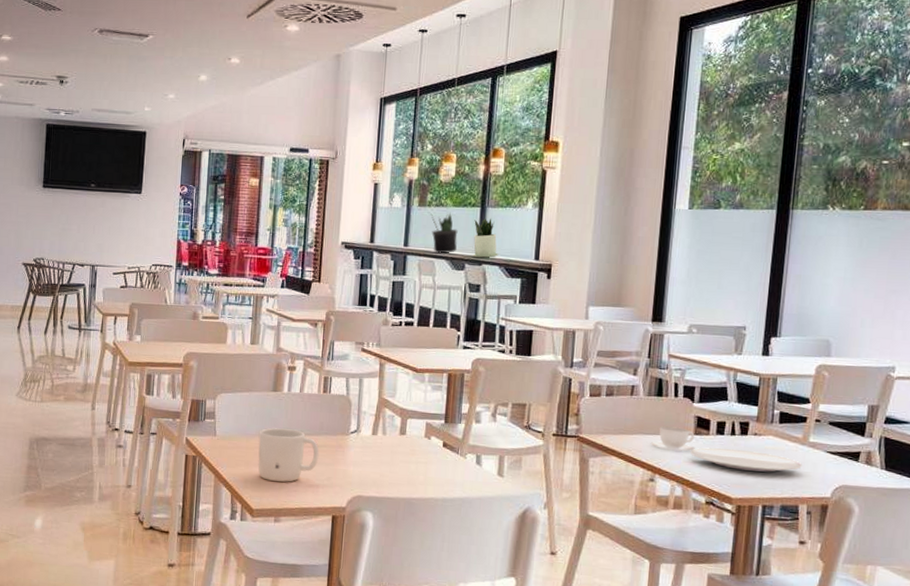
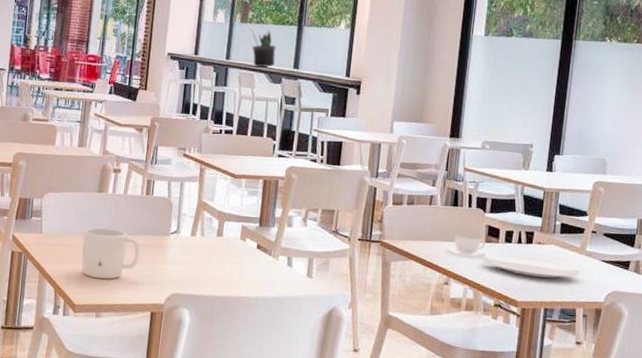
planter: present [473,218,499,259] -> none [289,36,314,74]

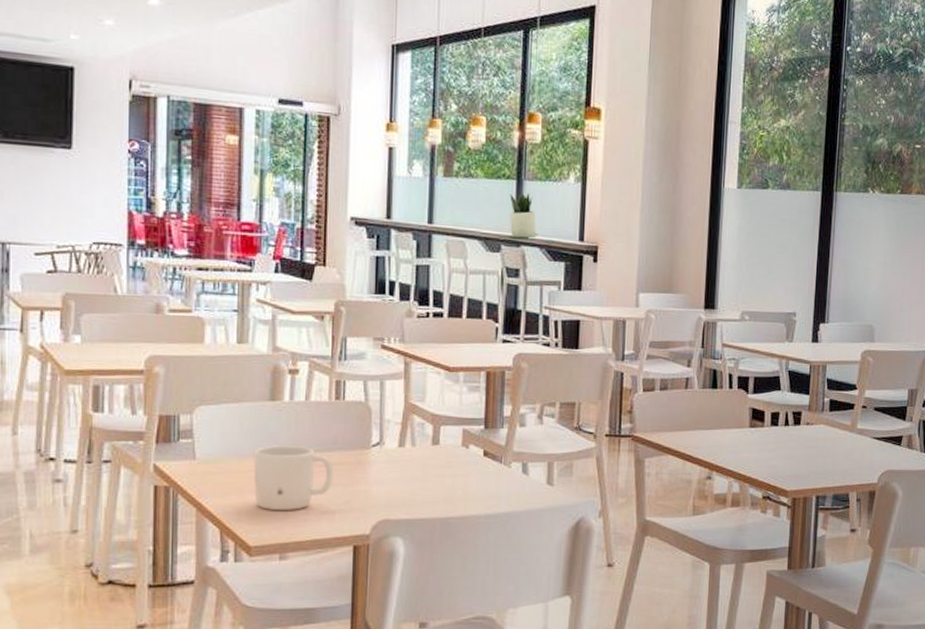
planter: present [251,29,276,67] -> none [458,184,491,232]
planter: none [289,36,314,74] -> present [509,193,540,239]
teacup: present [447,233,486,258] -> none [707,420,751,446]
plate: present [481,254,580,278] -> none [746,439,851,462]

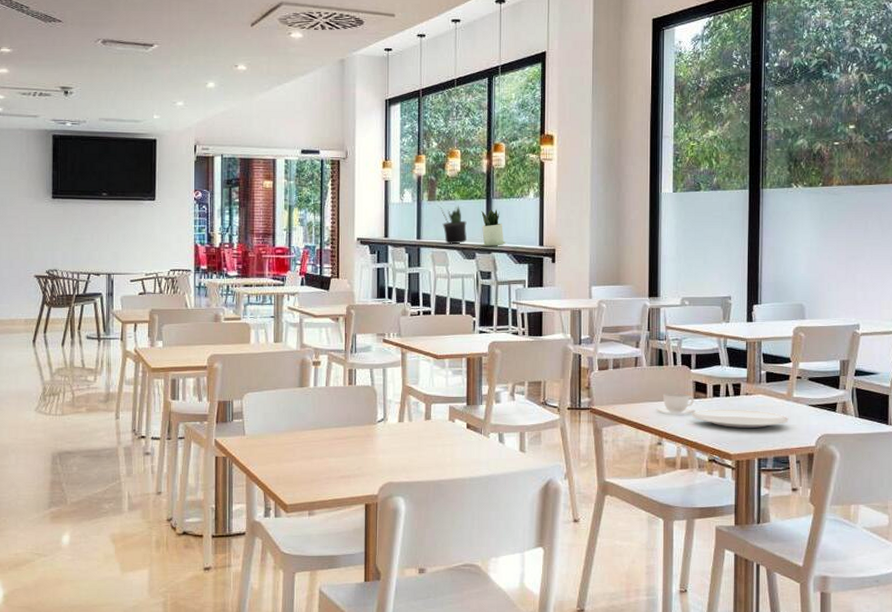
mug: present [253,445,334,510] -> none [288,423,349,475]
planter: none [458,184,491,232] -> present [440,205,467,244]
teacup: none [707,420,751,446] -> present [657,393,695,415]
plate: none [746,439,851,462] -> present [691,409,789,428]

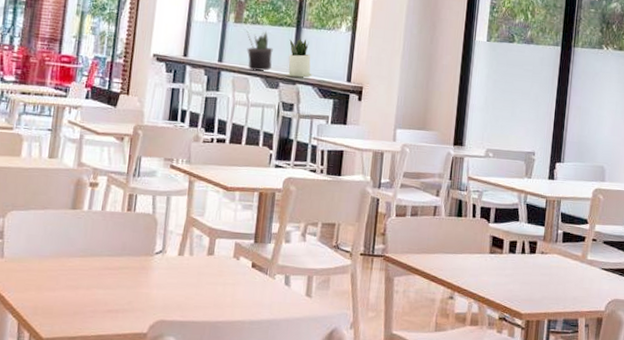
teacup: present [657,393,695,415] -> none [451,245,490,270]
plate: present [691,409,789,428] -> none [485,265,581,288]

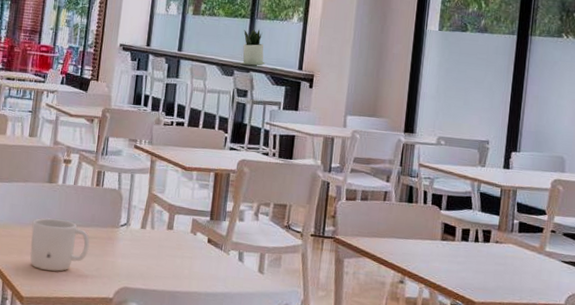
mug: none [50,248,121,308] -> present [30,218,90,272]
planter: present [246,30,273,71] -> none [204,21,229,60]

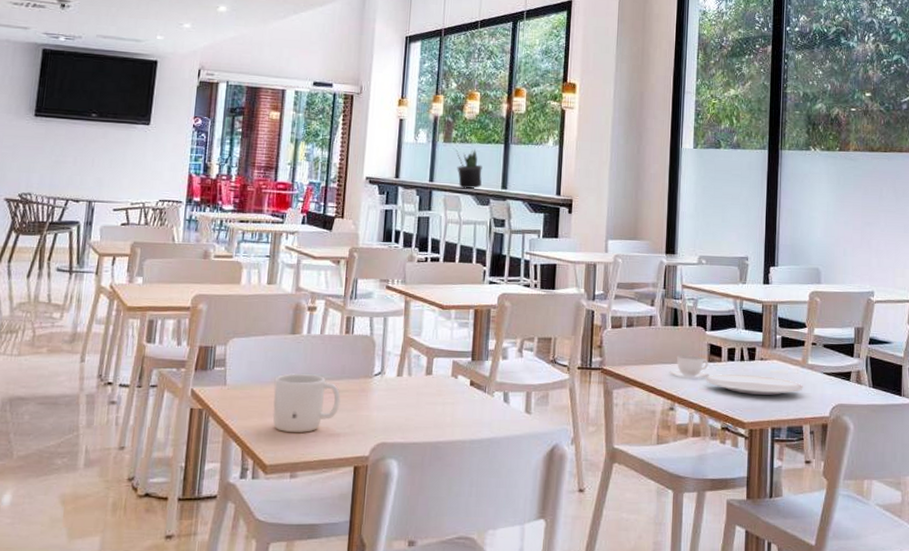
planter: none [204,21,229,60] -> present [456,148,483,189]
planter: present [241,29,266,66] -> none [497,155,523,194]
teacup: none [401,231,442,256] -> present [670,355,709,379]
plate: none [437,252,539,279] -> present [705,373,803,395]

